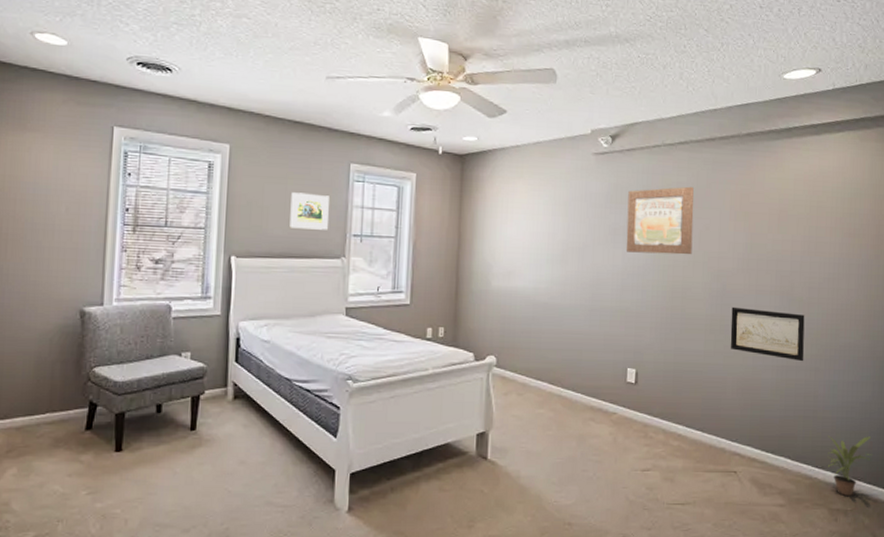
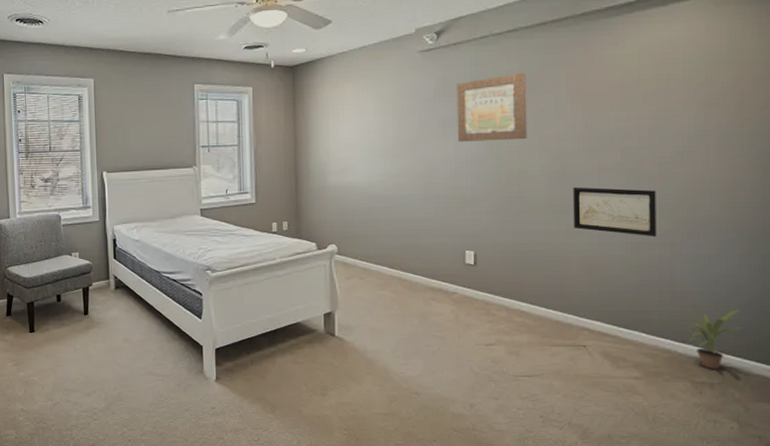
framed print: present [289,192,329,230] -> none [147,113,179,145]

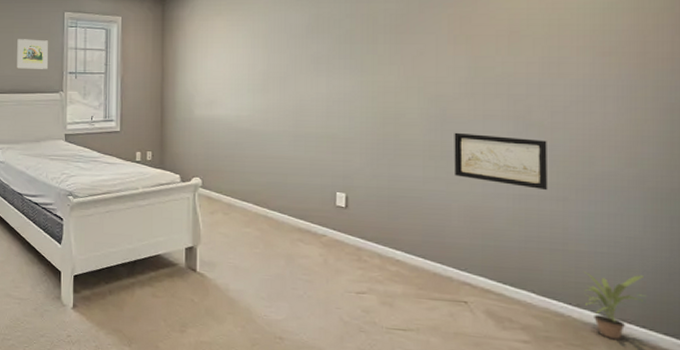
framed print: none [147,113,179,145] -> present [17,39,48,69]
wall art: present [457,72,527,142] -> none [330,12,405,81]

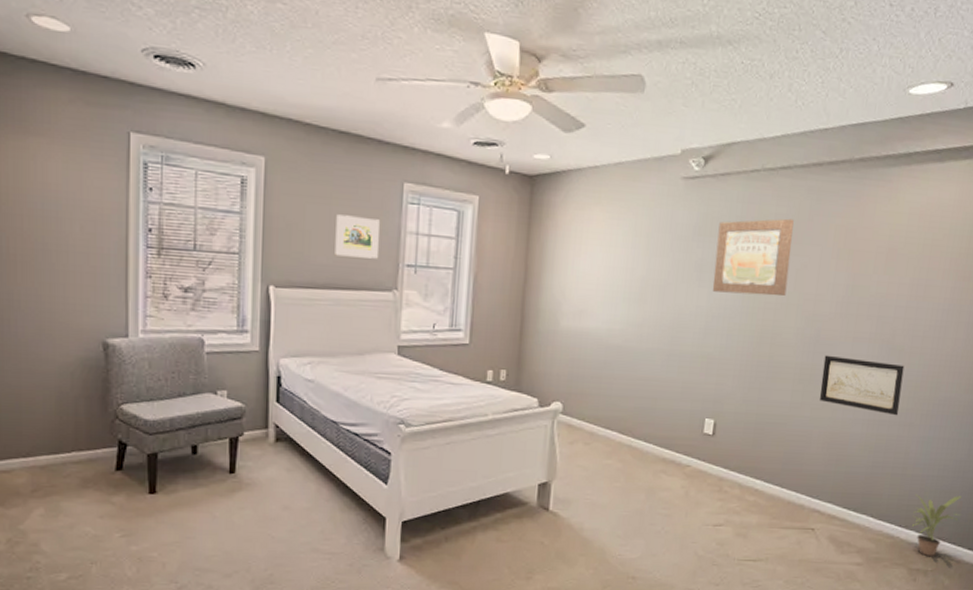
wall art: none [330,12,405,81] -> present [712,218,794,297]

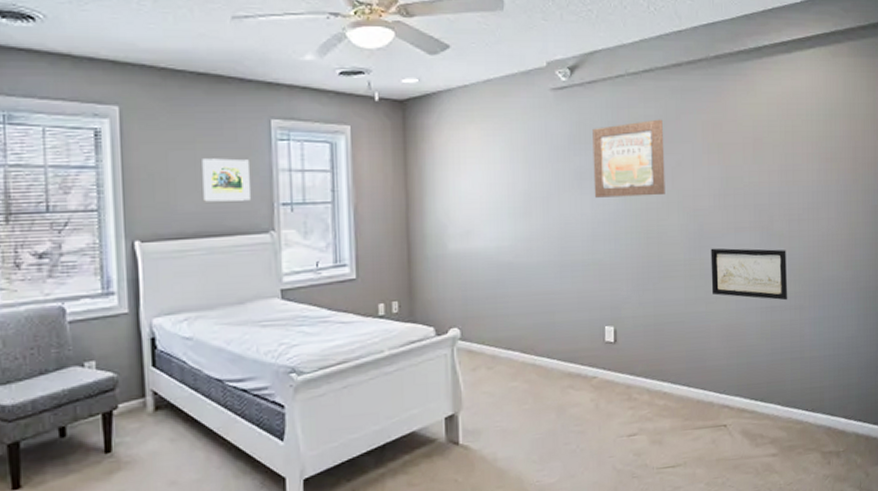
potted plant: present [911,494,961,557] -> none [816,372,861,438]

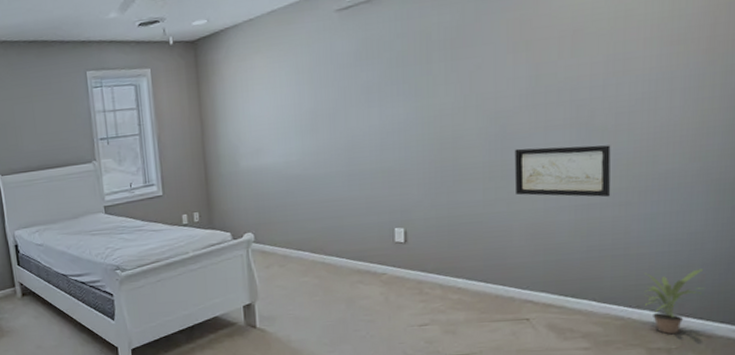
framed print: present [202,158,250,202] -> none [38,106,76,142]
wall art: present [592,119,665,198] -> none [380,24,462,110]
potted plant: none [816,372,861,438] -> present [643,269,705,335]

